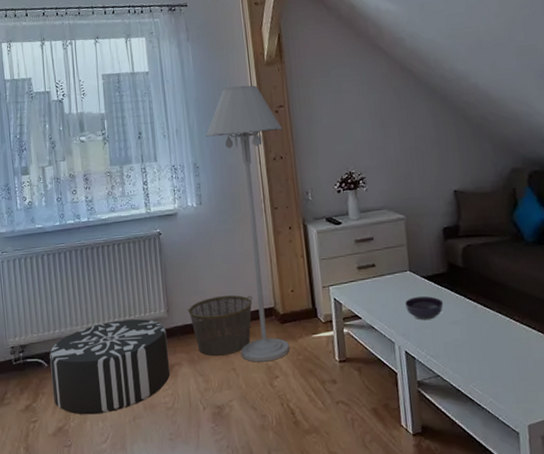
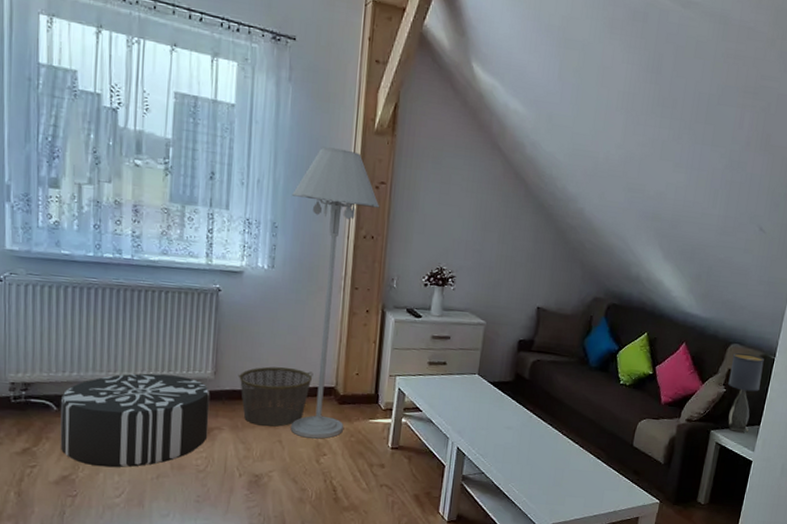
bowl: present [405,296,444,321] -> none [467,399,503,423]

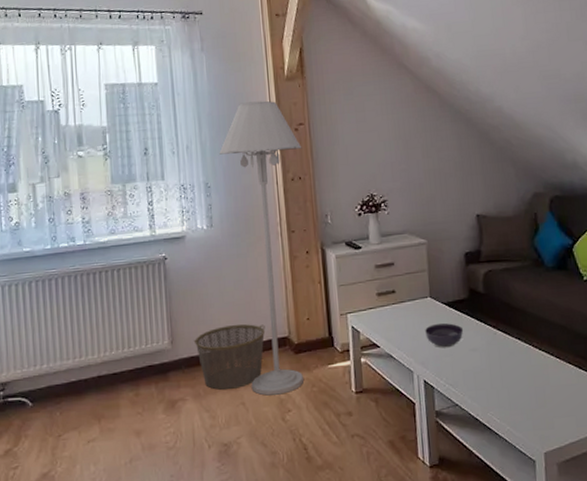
pouf: present [60,373,210,468] -> none [34,351,173,459]
bowl: none [467,399,503,423] -> present [425,323,464,348]

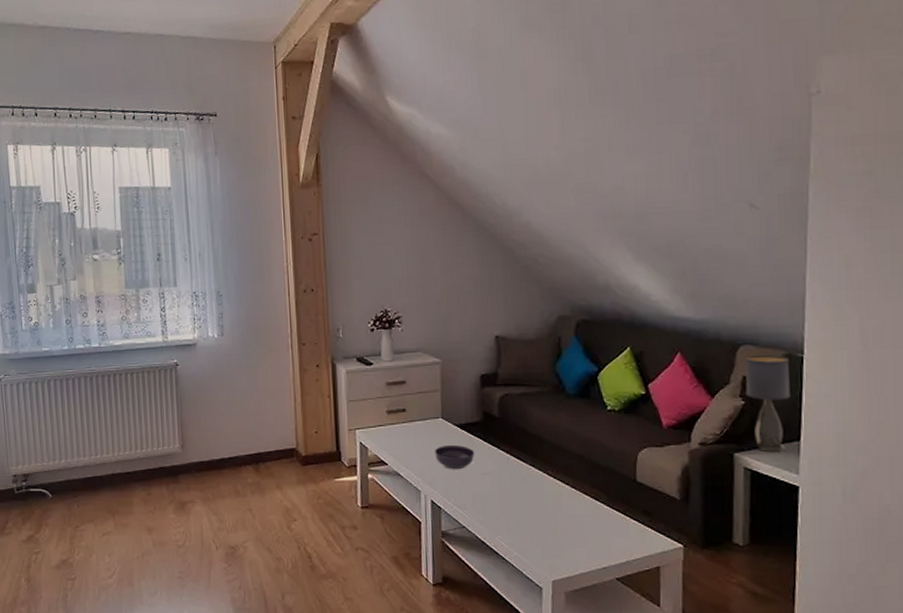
basket: present [193,324,266,390] -> none [203,434,274,495]
floor lamp: present [219,100,305,396] -> none [231,208,316,504]

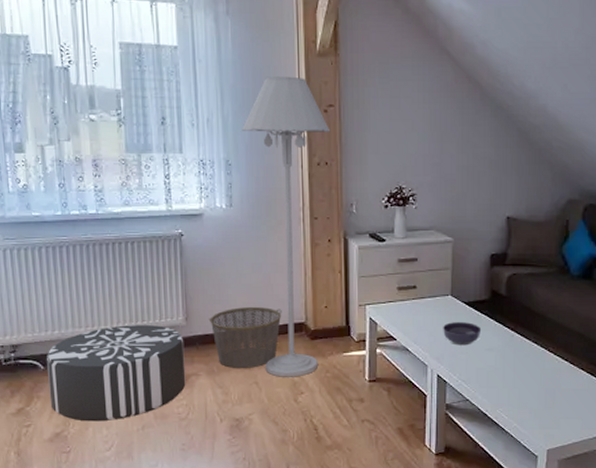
pouf: none [54,453,183,549] -> present [46,325,186,422]
basket: none [203,434,274,495] -> present [208,307,282,368]
floor lamp: none [231,208,316,504] -> present [242,76,331,377]

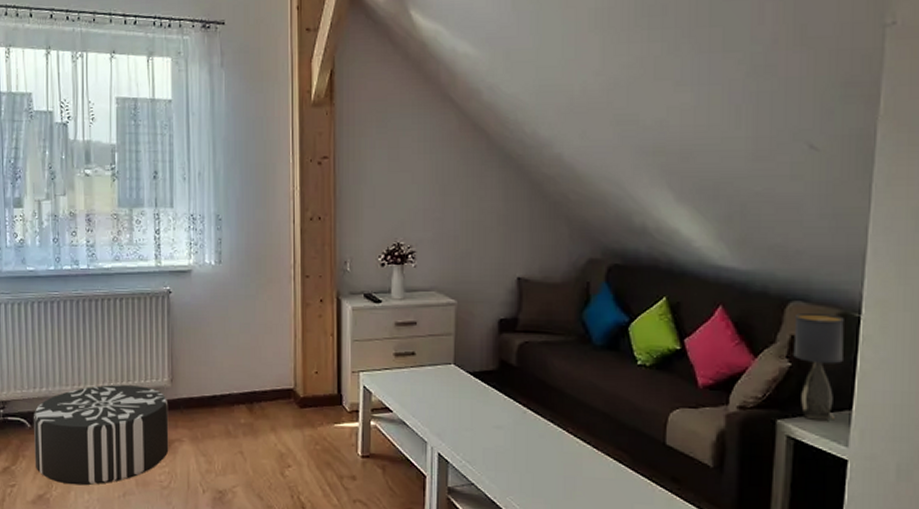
basket: present [208,307,282,368] -> none [194,370,270,436]
floor lamp: present [242,76,331,377] -> none [233,128,325,448]
bowl: present [443,322,482,346] -> none [445,394,489,422]

